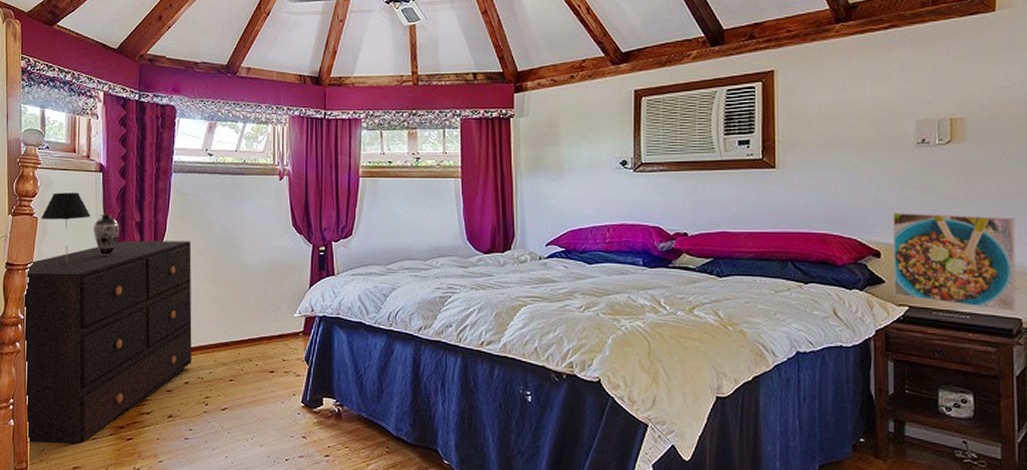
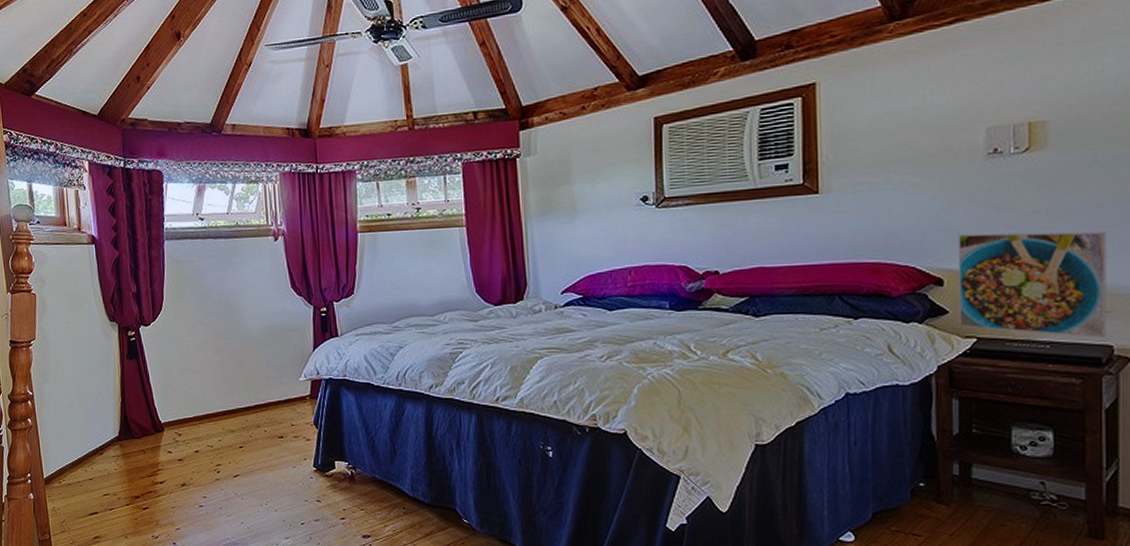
dresser: present [25,240,192,445] -> none [31,309,200,516]
table lamp: present [41,192,90,263] -> none [39,266,87,337]
decorative vase: present [94,214,120,256] -> none [91,286,118,328]

